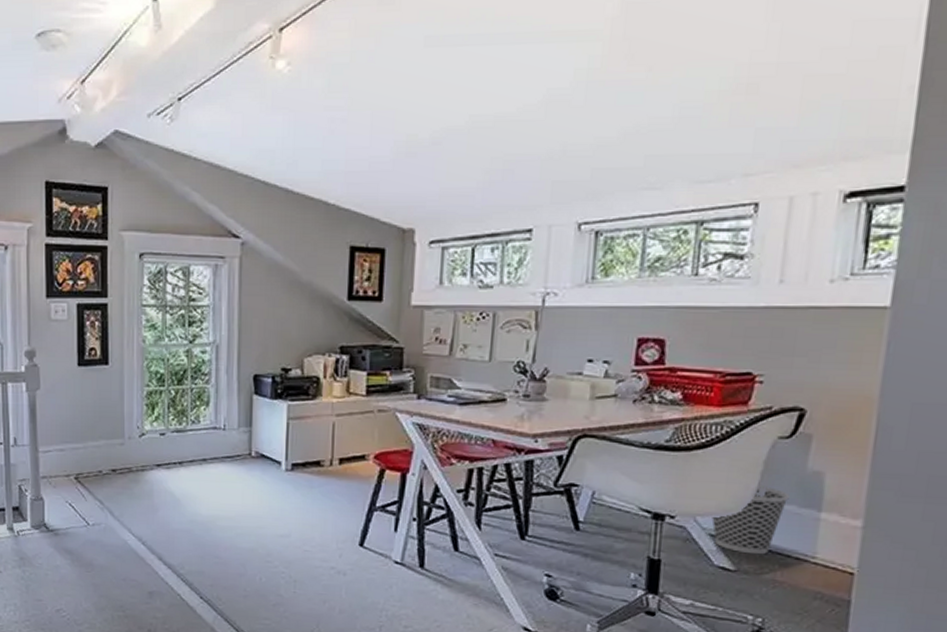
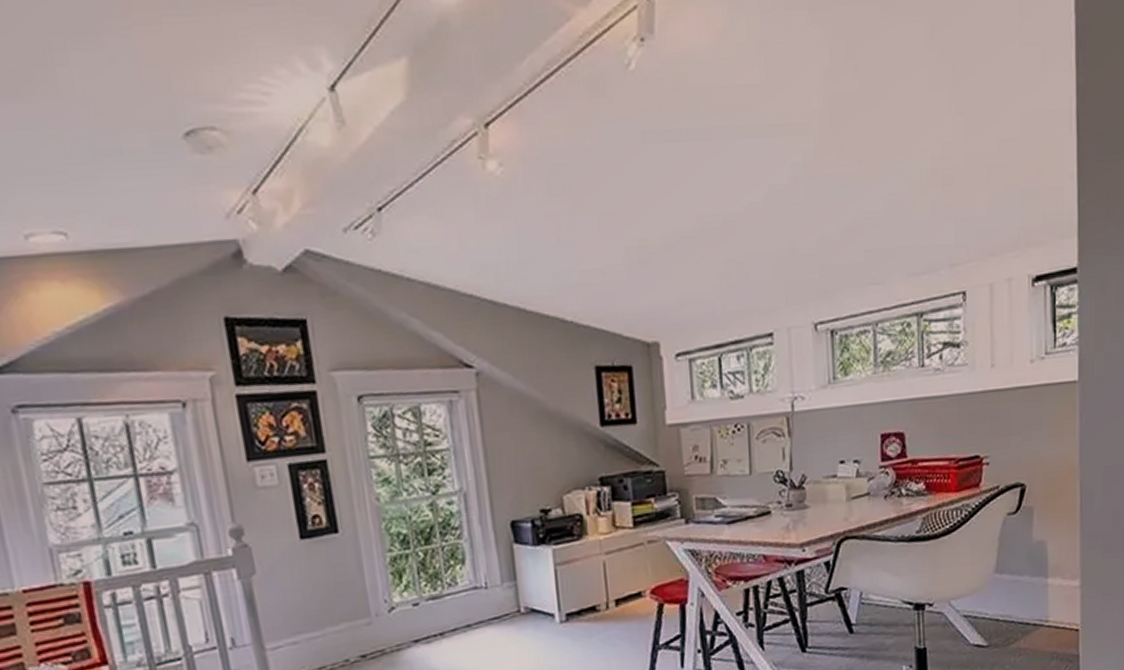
wastebasket: present [711,485,790,555] -> none [963,561,1022,628]

